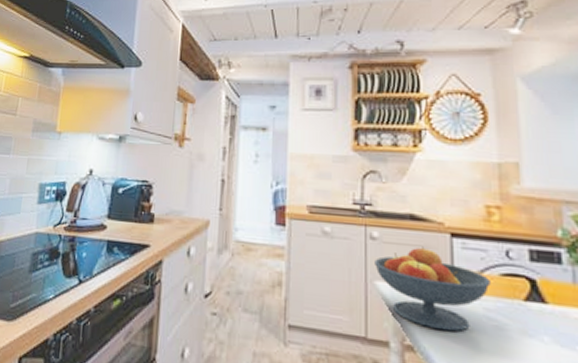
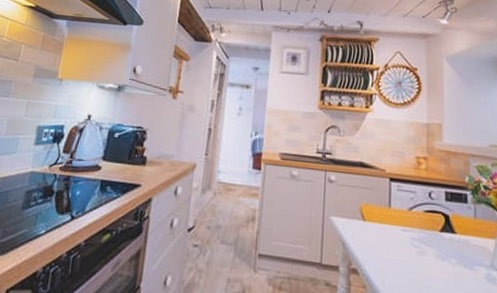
fruit bowl: present [375,247,491,332] -> none [331,189,417,257]

